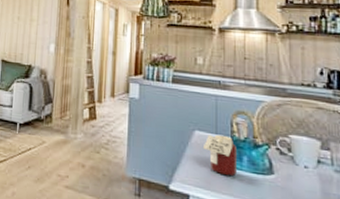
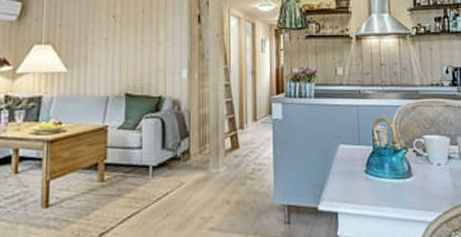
jar: present [202,134,236,176] -> none [347,145,380,186]

